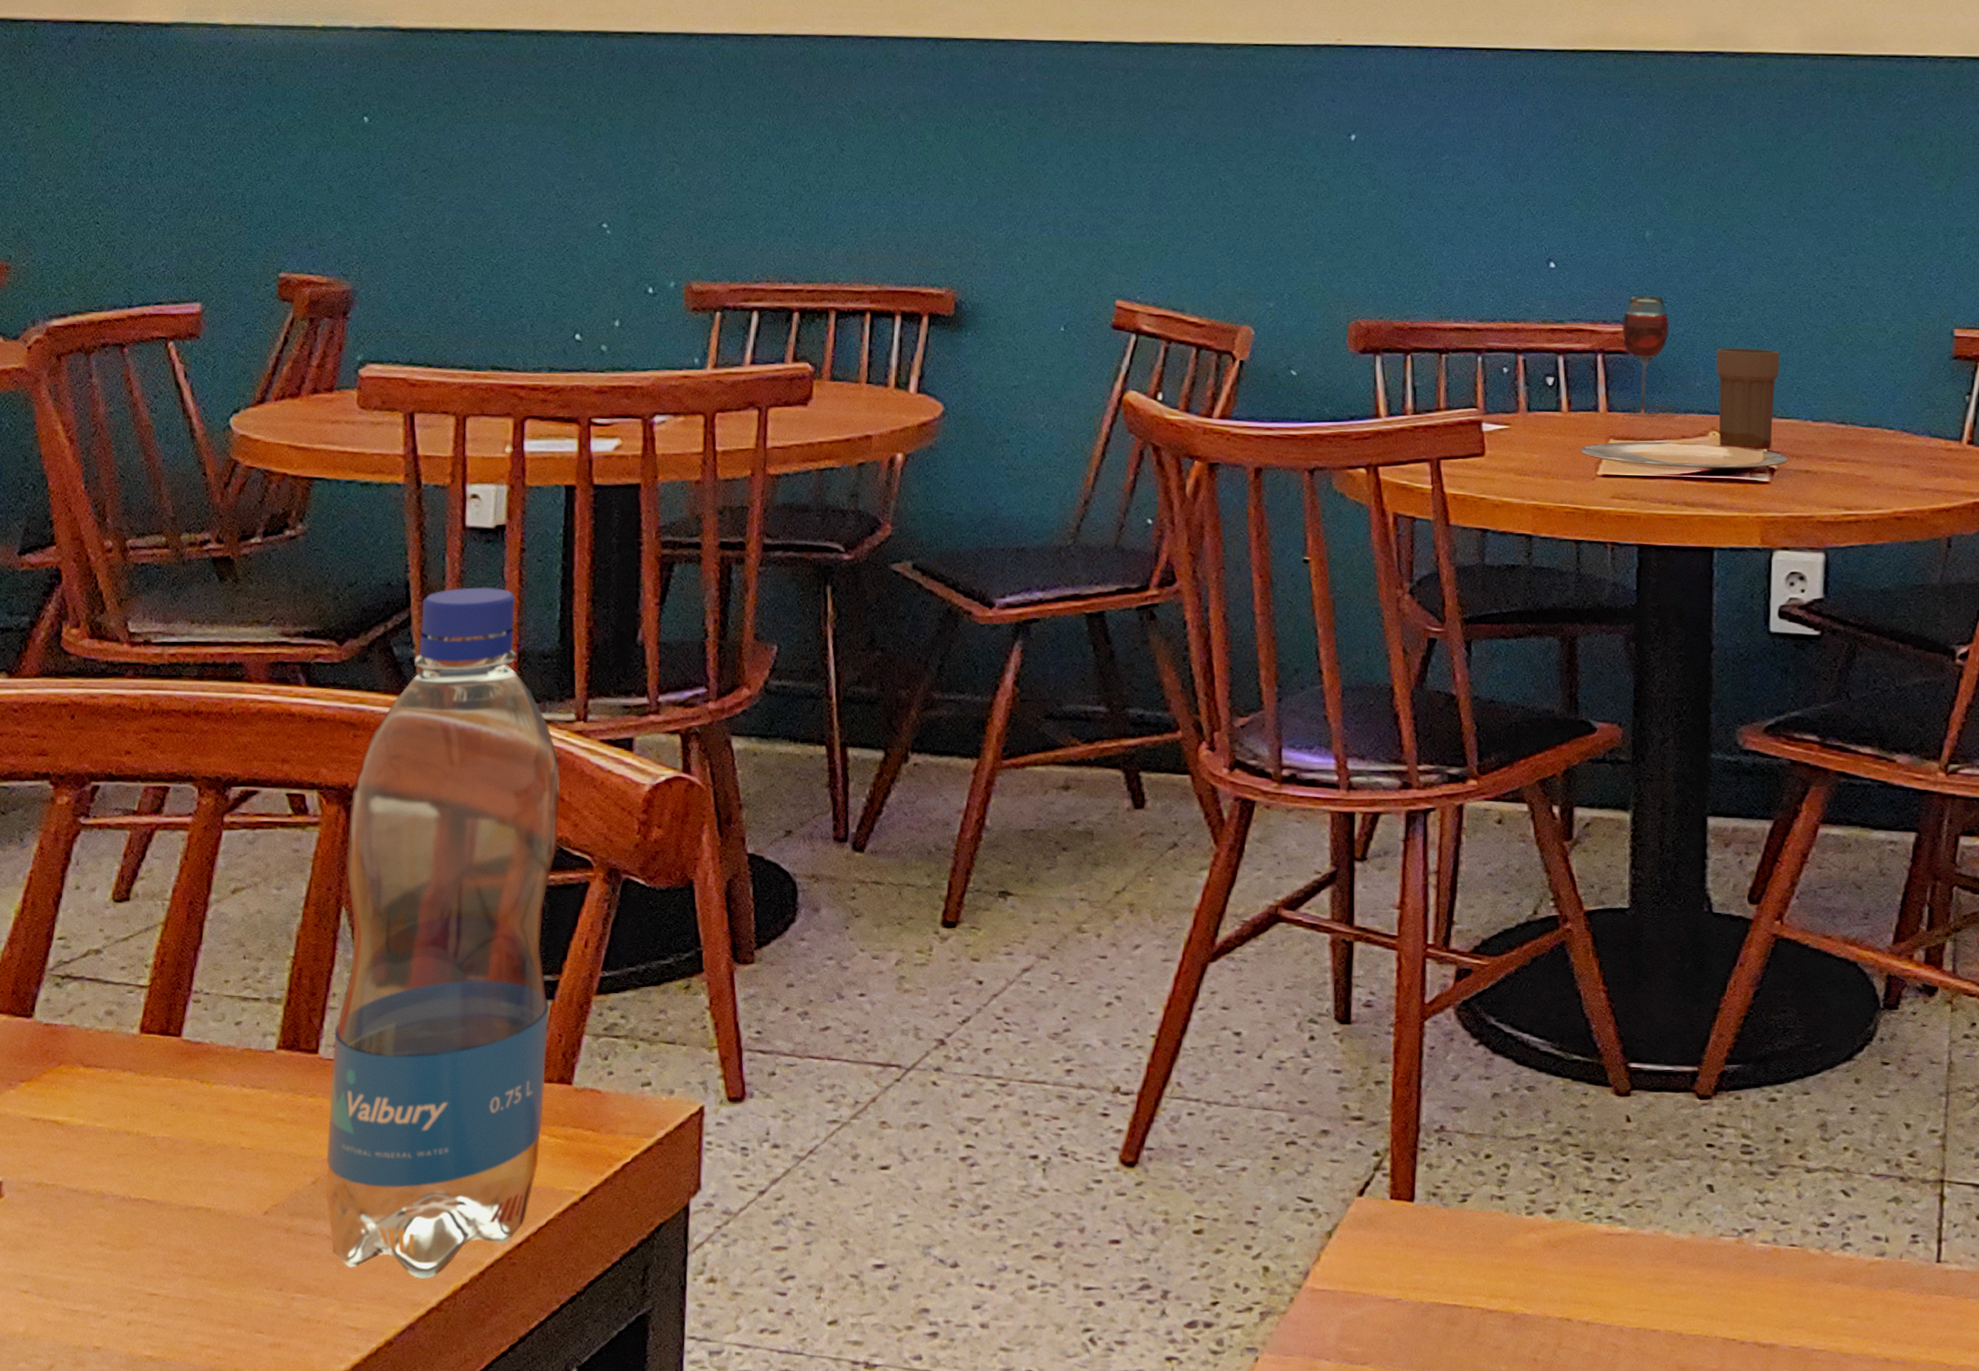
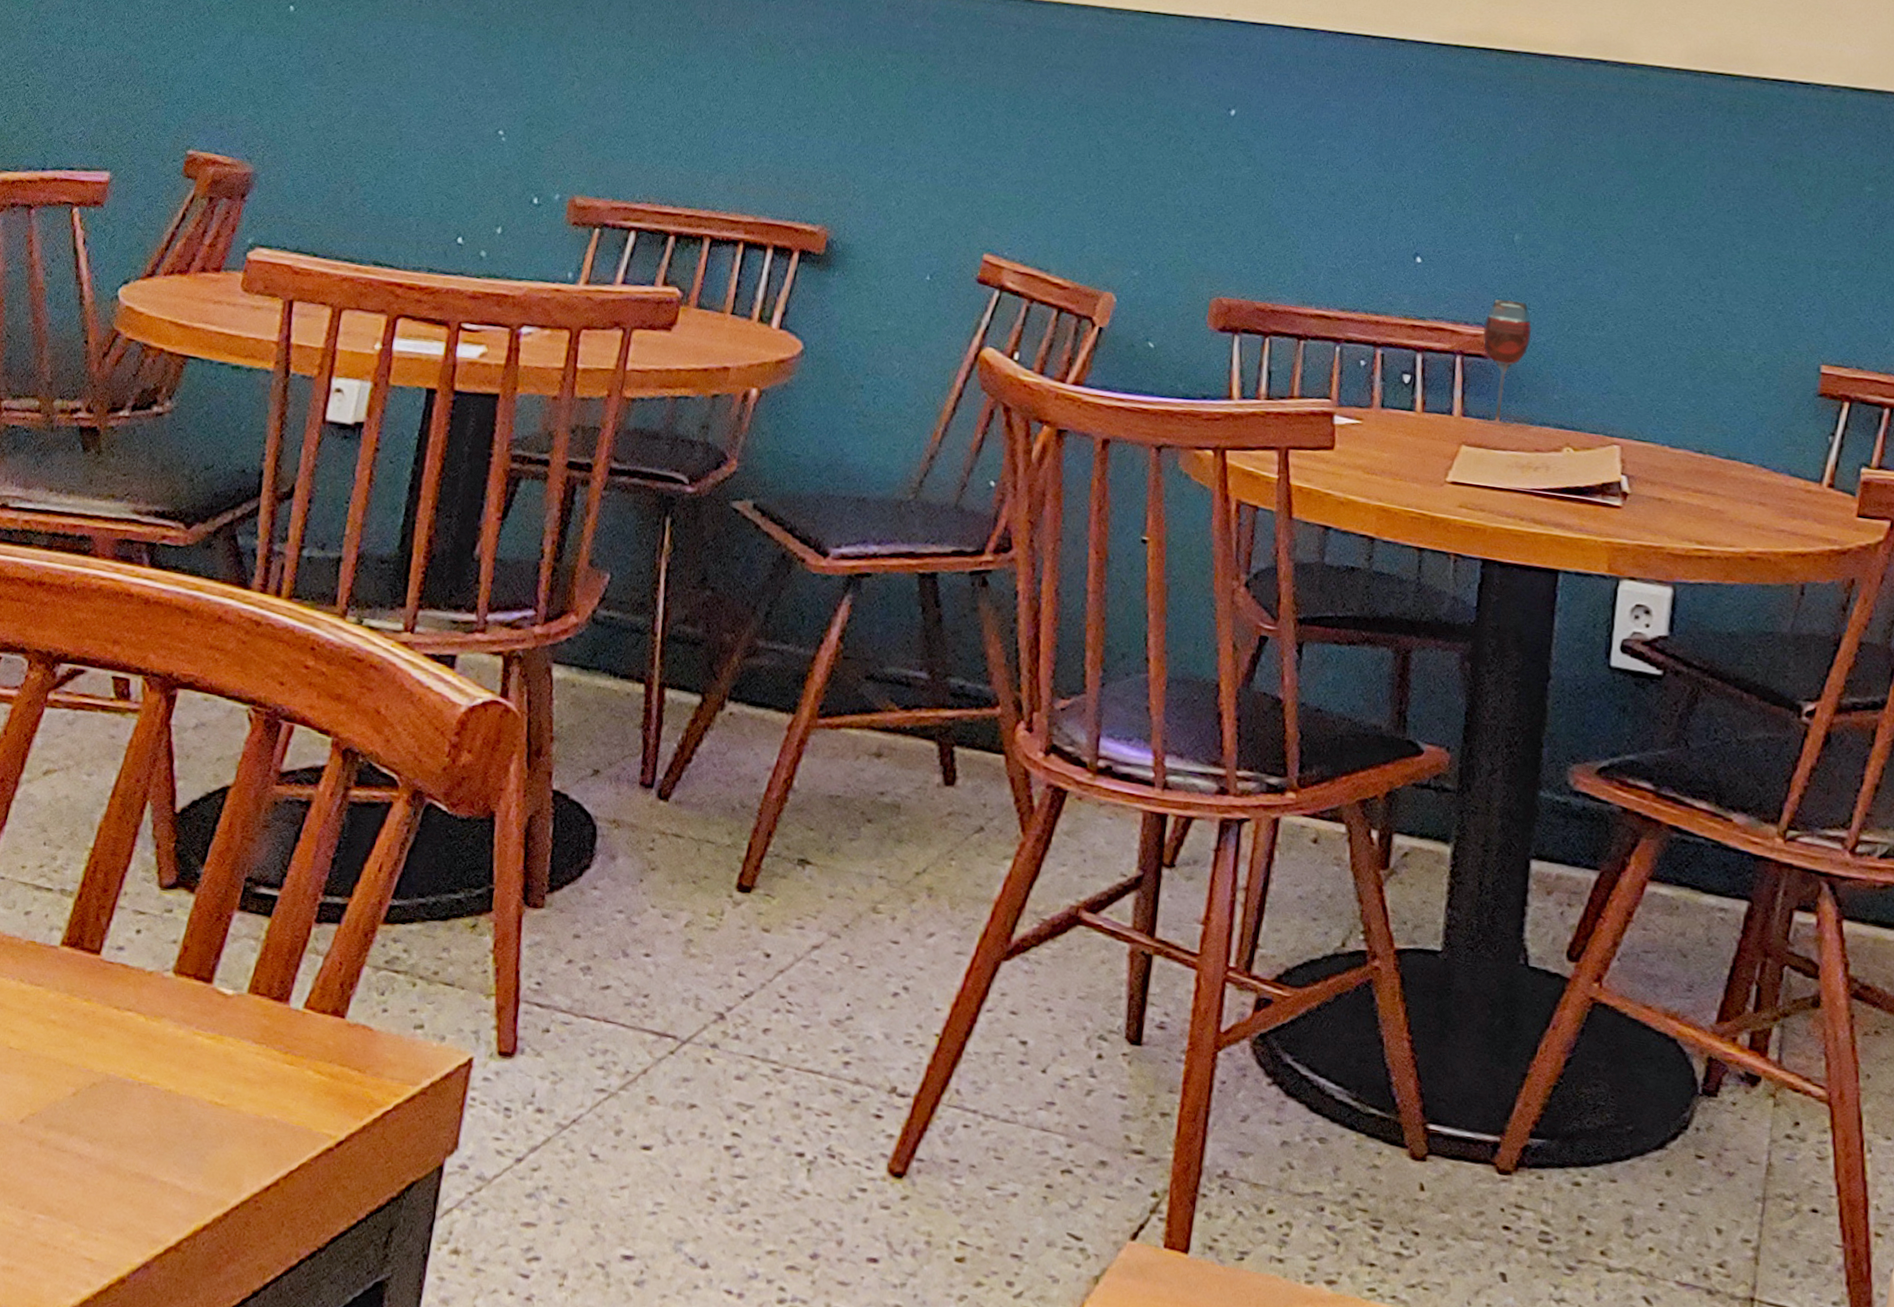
bottle: present [325,586,560,1279] -> none [81,481,381,1214]
plate: present [1580,441,1788,472] -> none [1431,448,1642,492]
cup: present [1716,347,1780,450] -> none [1572,361,1642,473]

